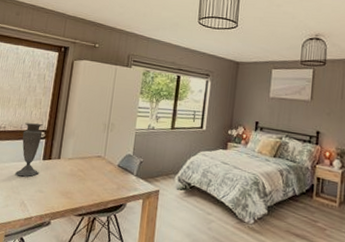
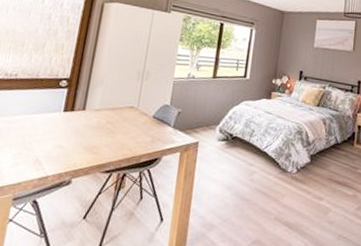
vase: present [15,123,43,177] -> none [28,70,65,131]

